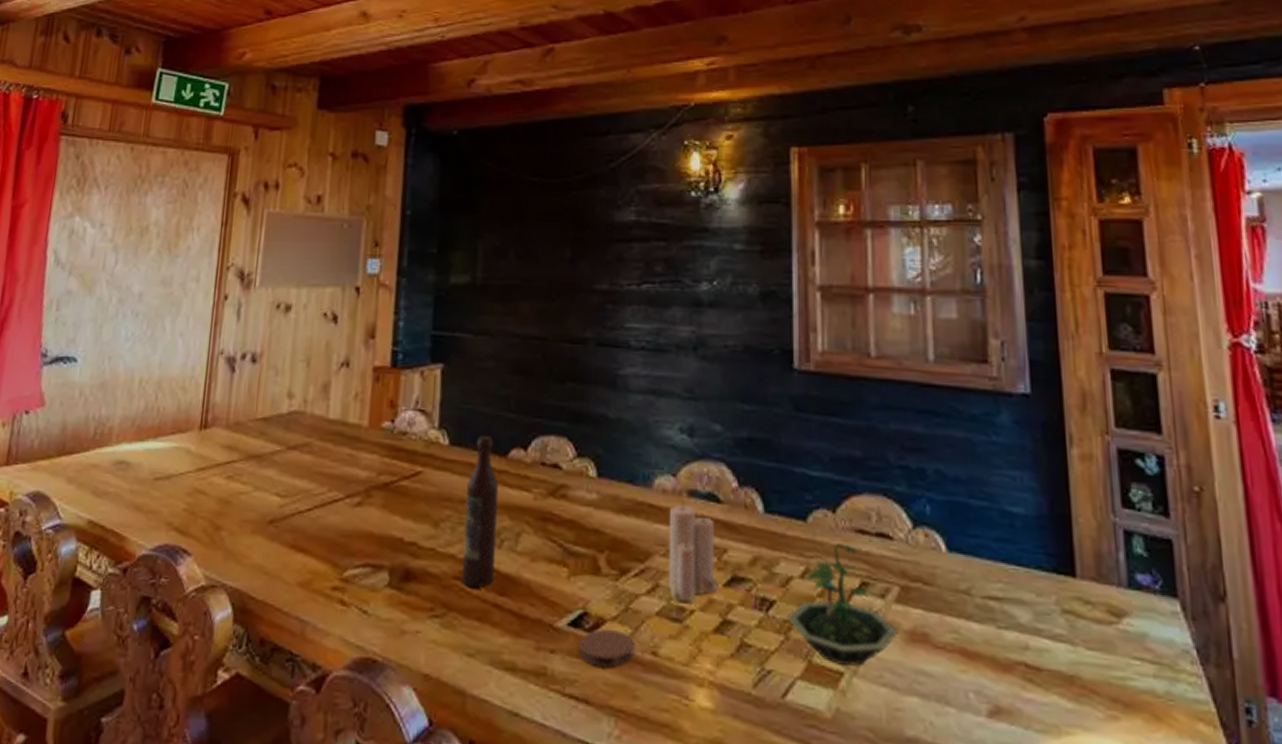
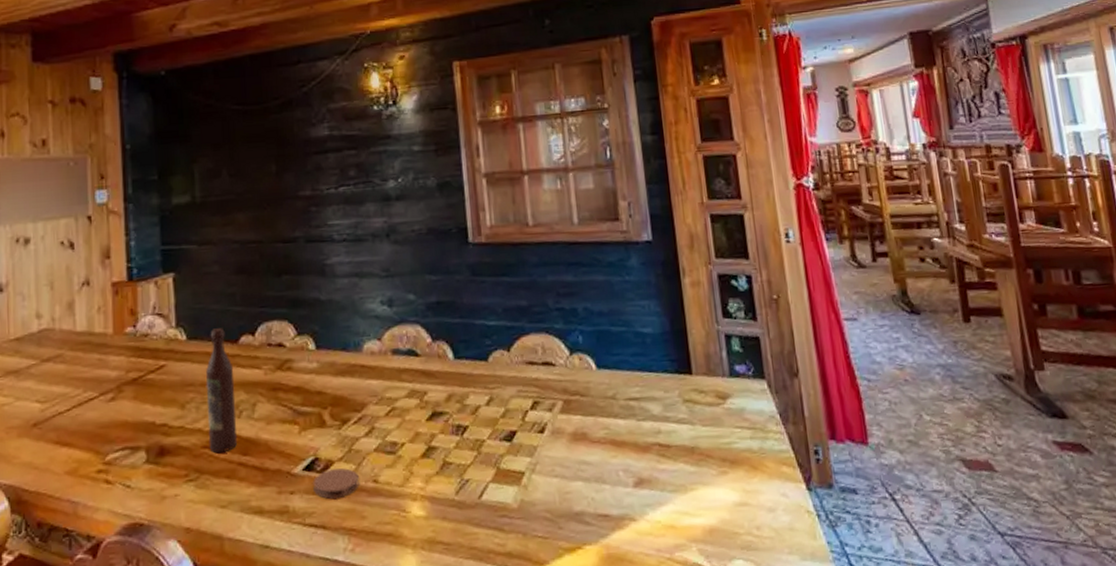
candle: present [668,501,719,602] -> none [377,359,423,438]
terrarium: present [786,543,898,666] -> none [477,374,564,467]

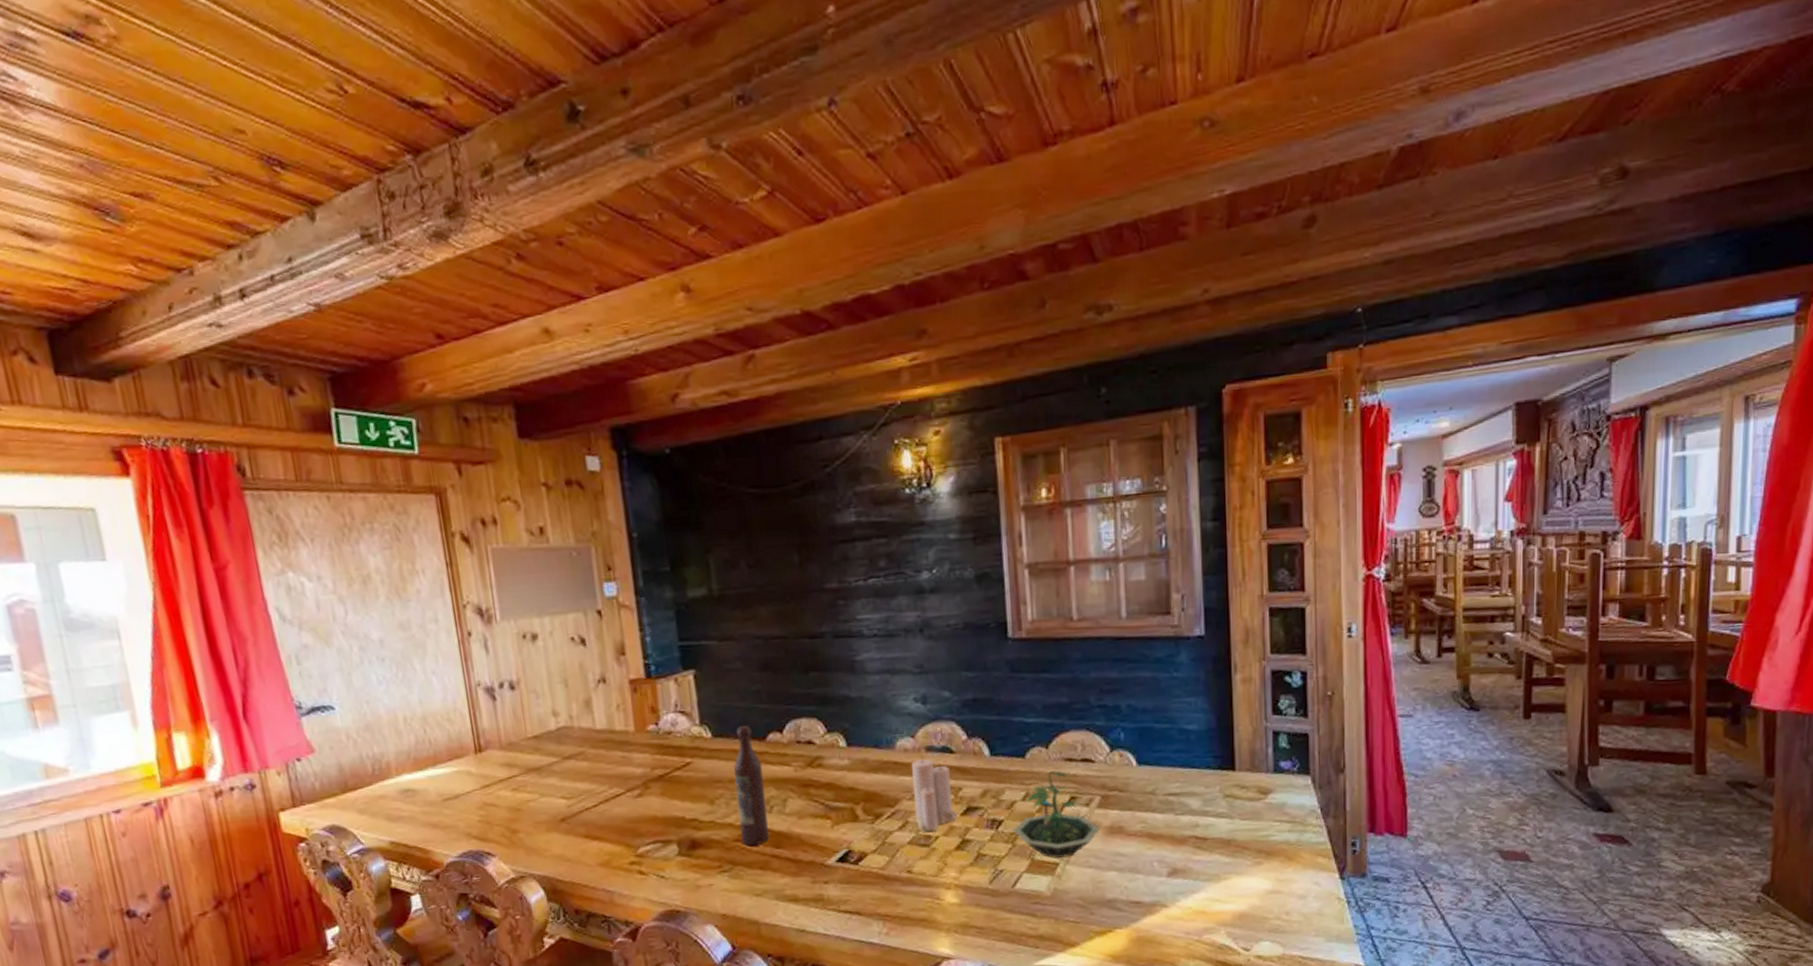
coaster: present [313,468,359,499] -> none [847,860,893,888]
candle: none [377,359,423,438] -> present [911,756,957,832]
terrarium: none [477,374,564,467] -> present [1012,770,1100,858]

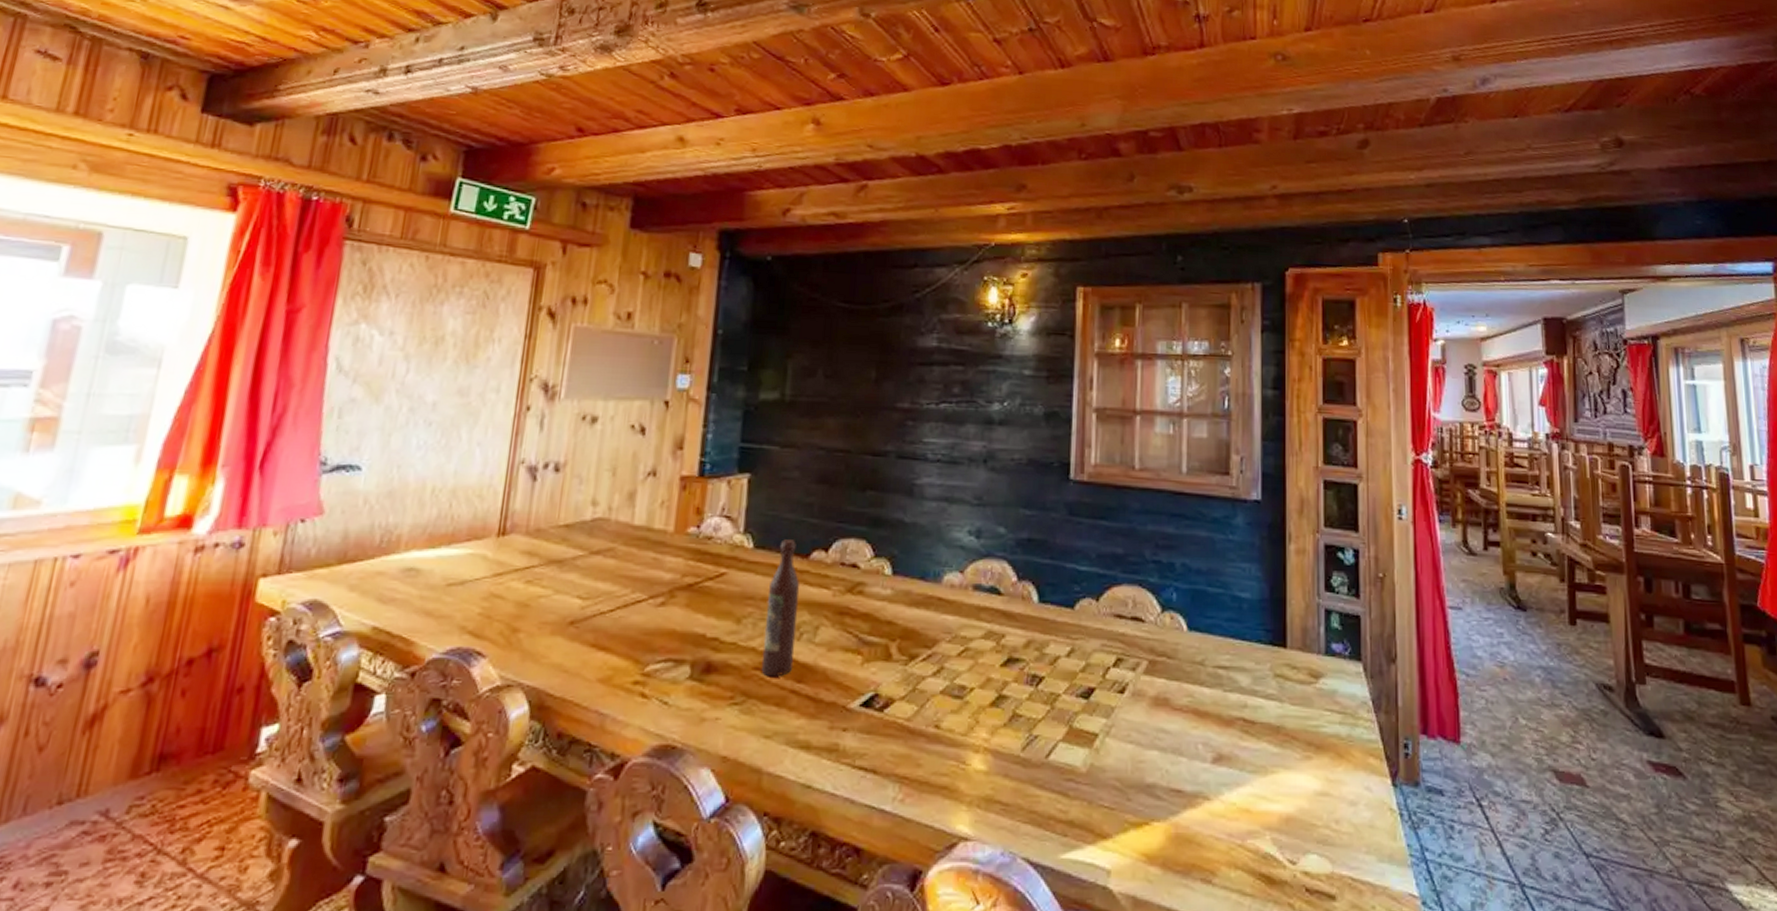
candle: present [911,756,957,832] -> none [952,594,996,681]
terrarium: present [1012,770,1100,858] -> none [1053,627,1144,728]

